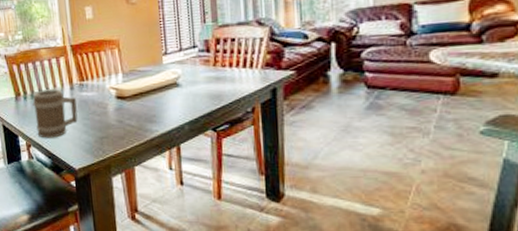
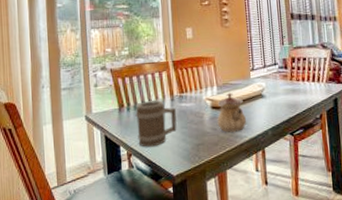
teapot: none [123,80,159,125] -> present [217,92,247,132]

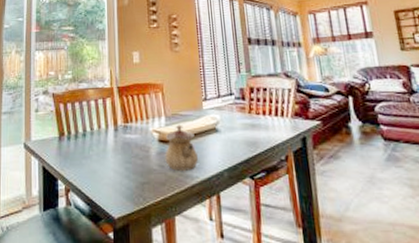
barrel: present [135,100,177,147] -> none [76,130,120,183]

